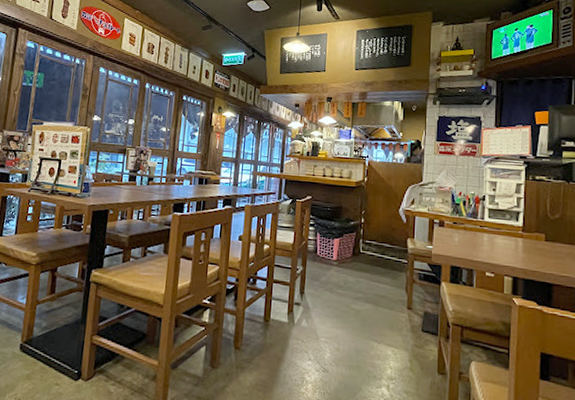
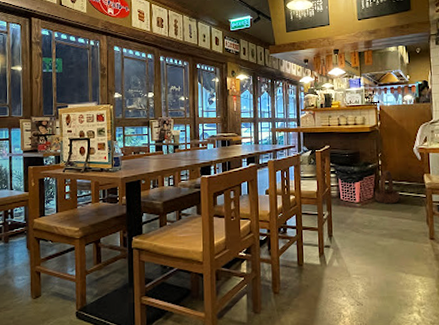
basket: none [353,229,380,266] -> present [374,170,400,204]

